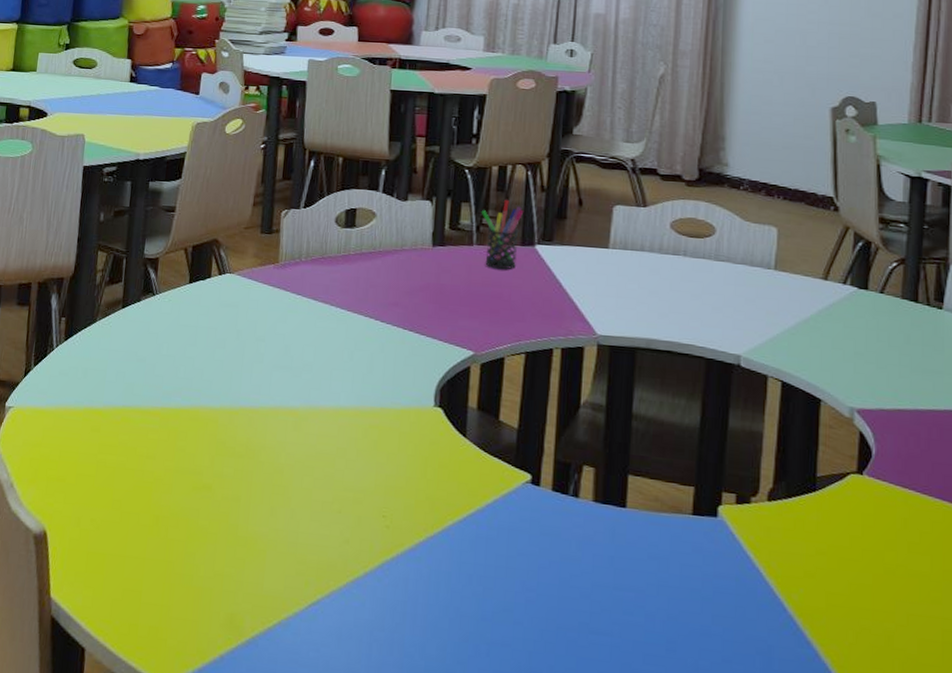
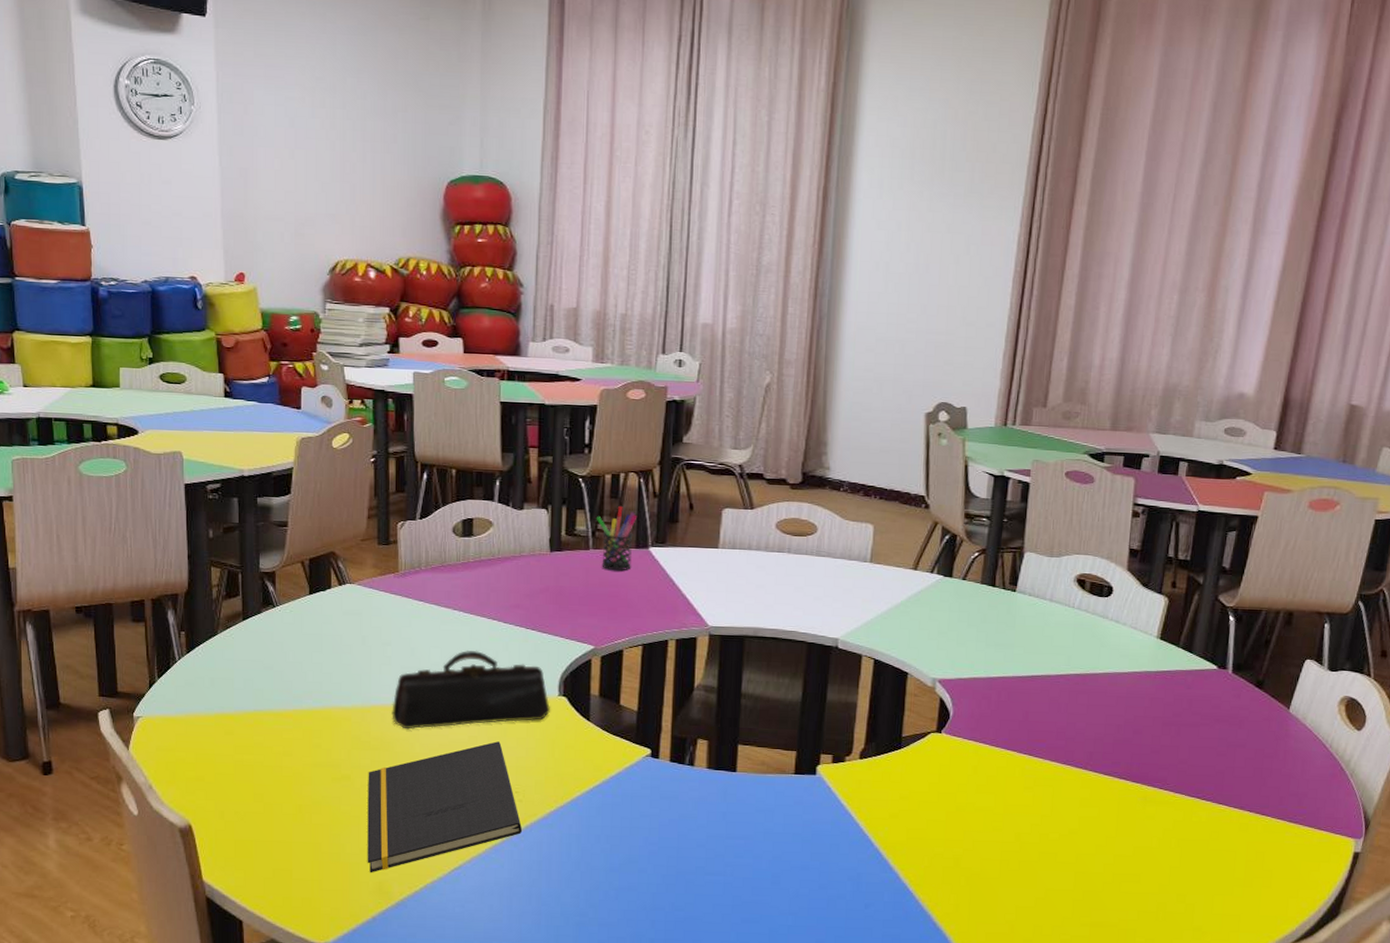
notepad: none [220,455,387,602] -> present [367,741,522,873]
pencil case: none [259,350,424,437] -> present [392,650,550,730]

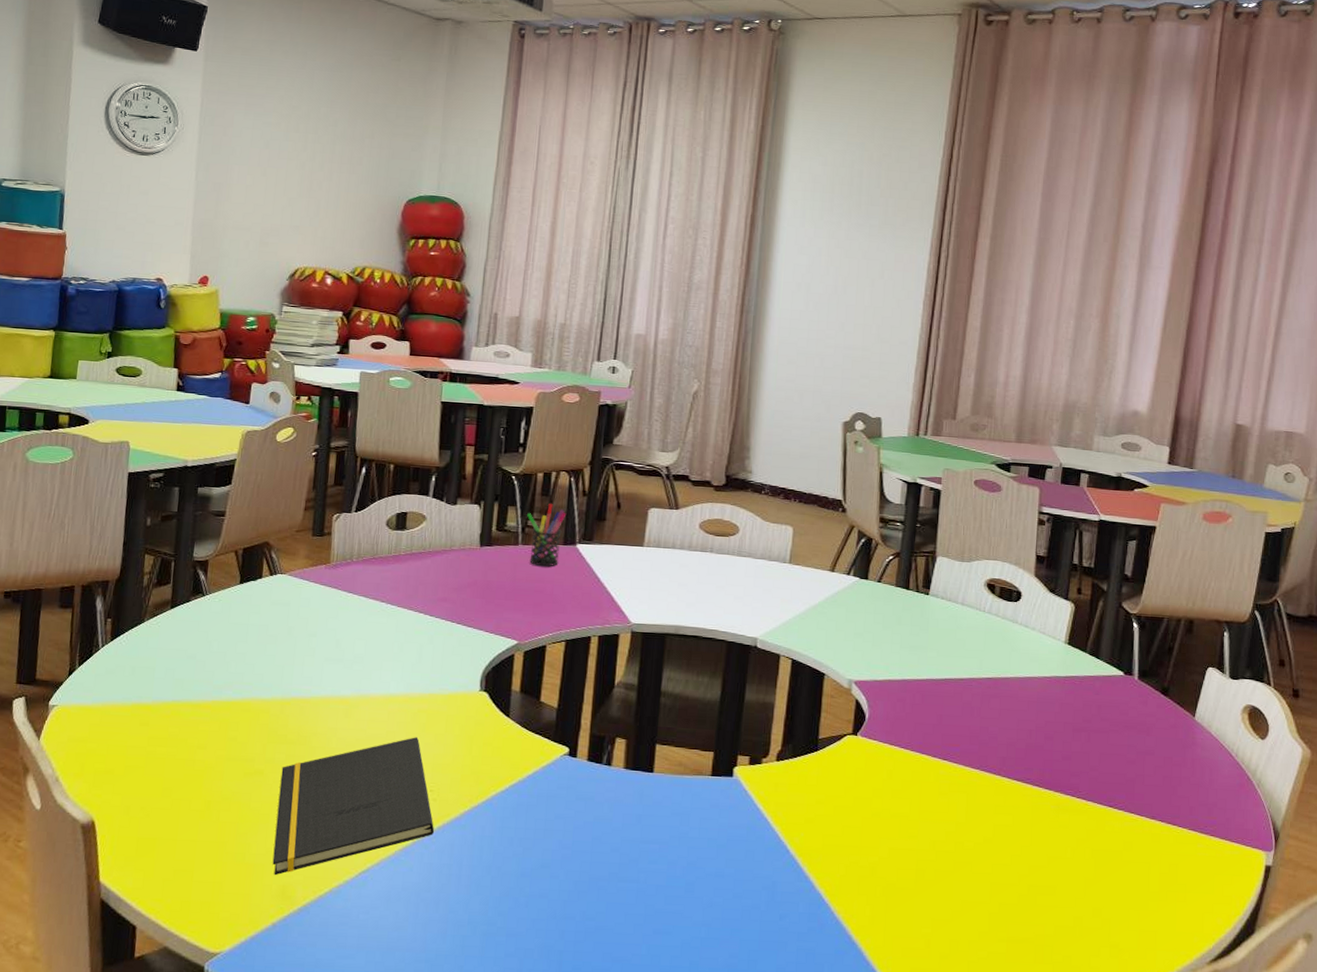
pencil case: present [392,650,550,730] -> none [311,643,471,724]

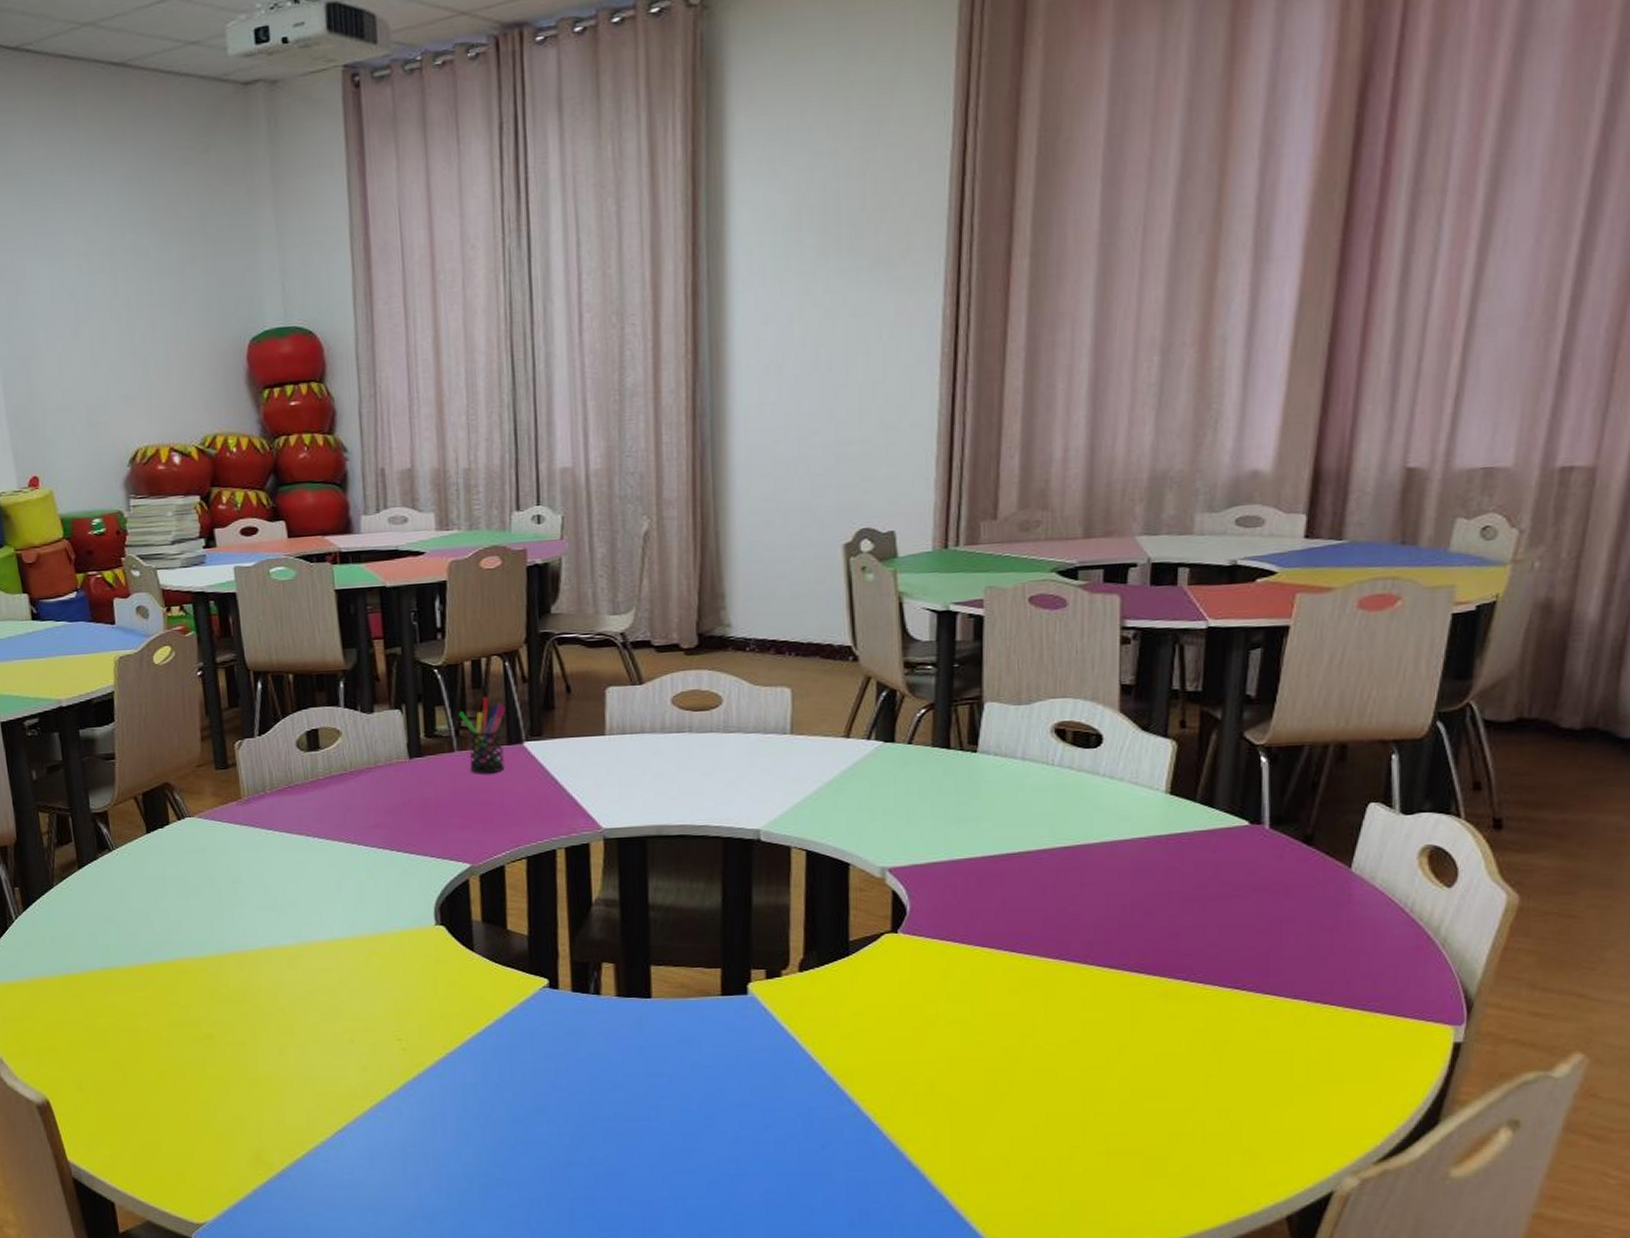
notepad: present [272,737,434,876] -> none [231,983,409,1142]

